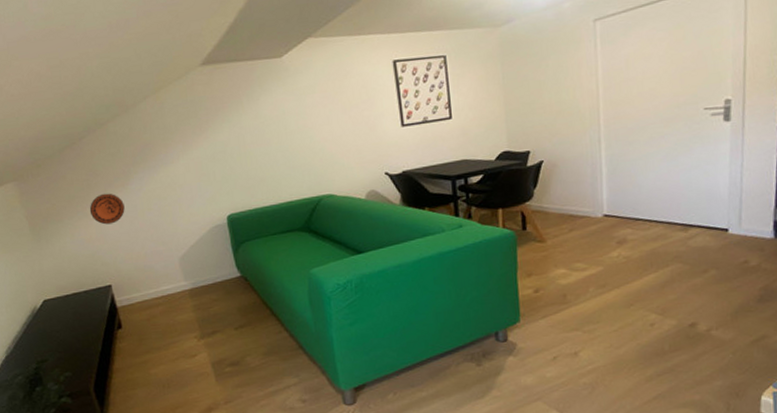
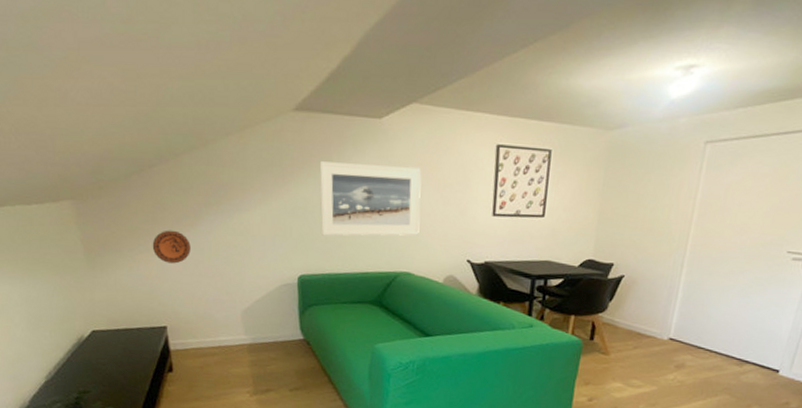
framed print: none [231,95,335,174] -> present [319,161,422,236]

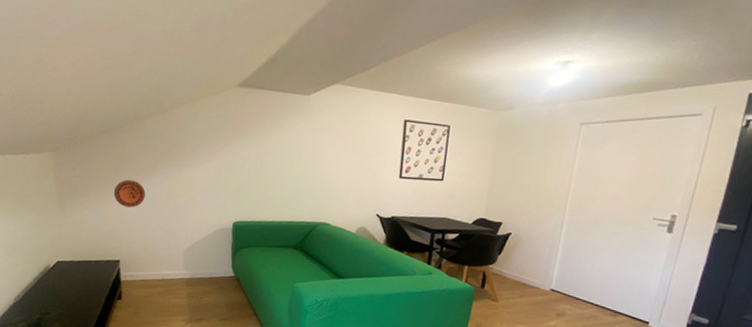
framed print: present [319,161,422,236] -> none [254,128,341,192]

